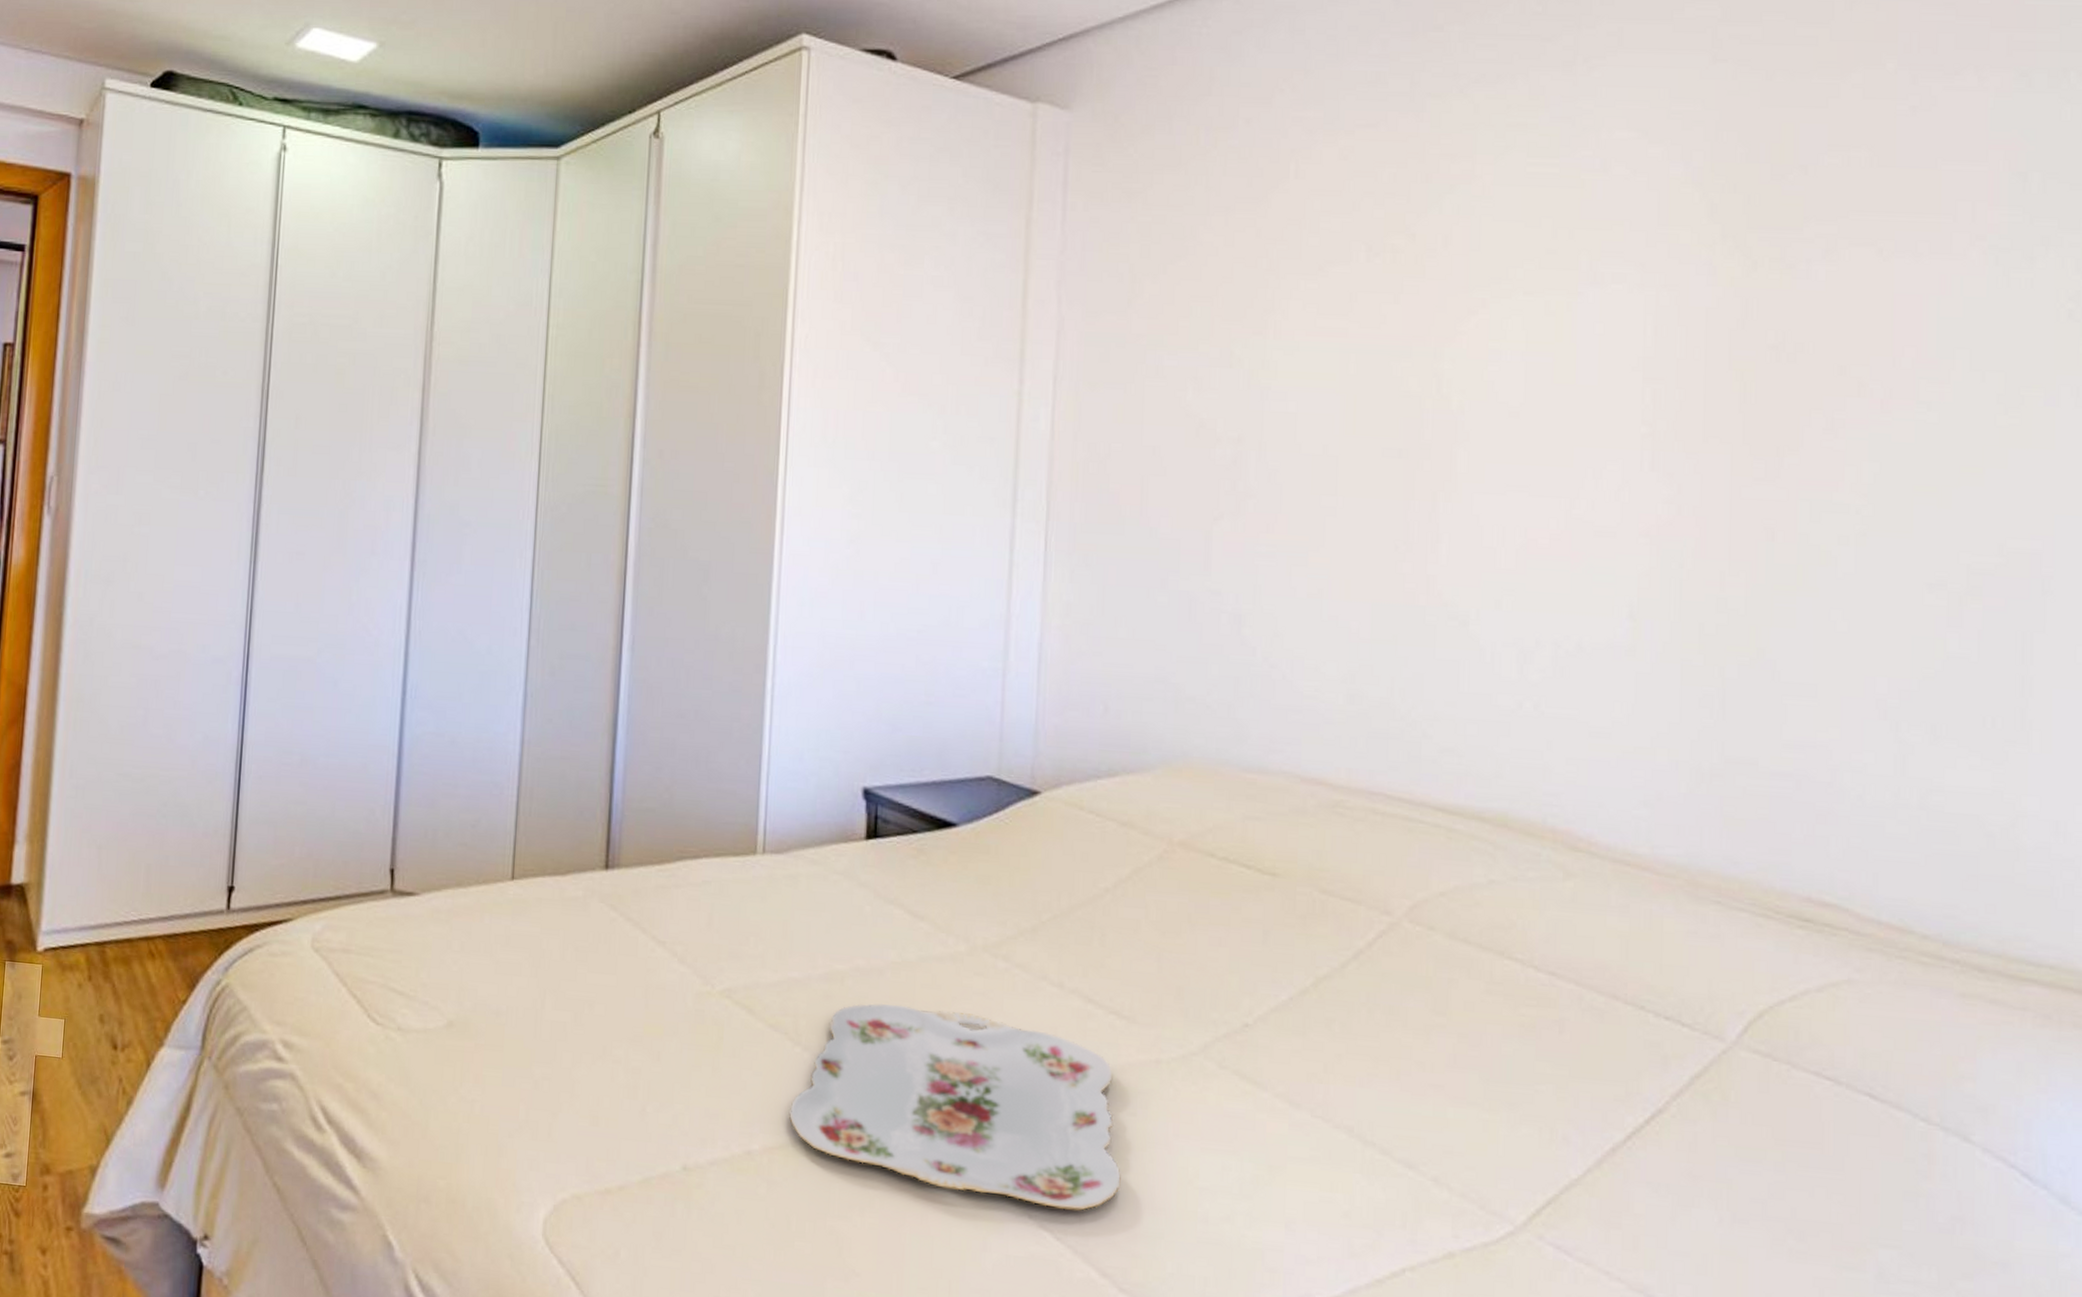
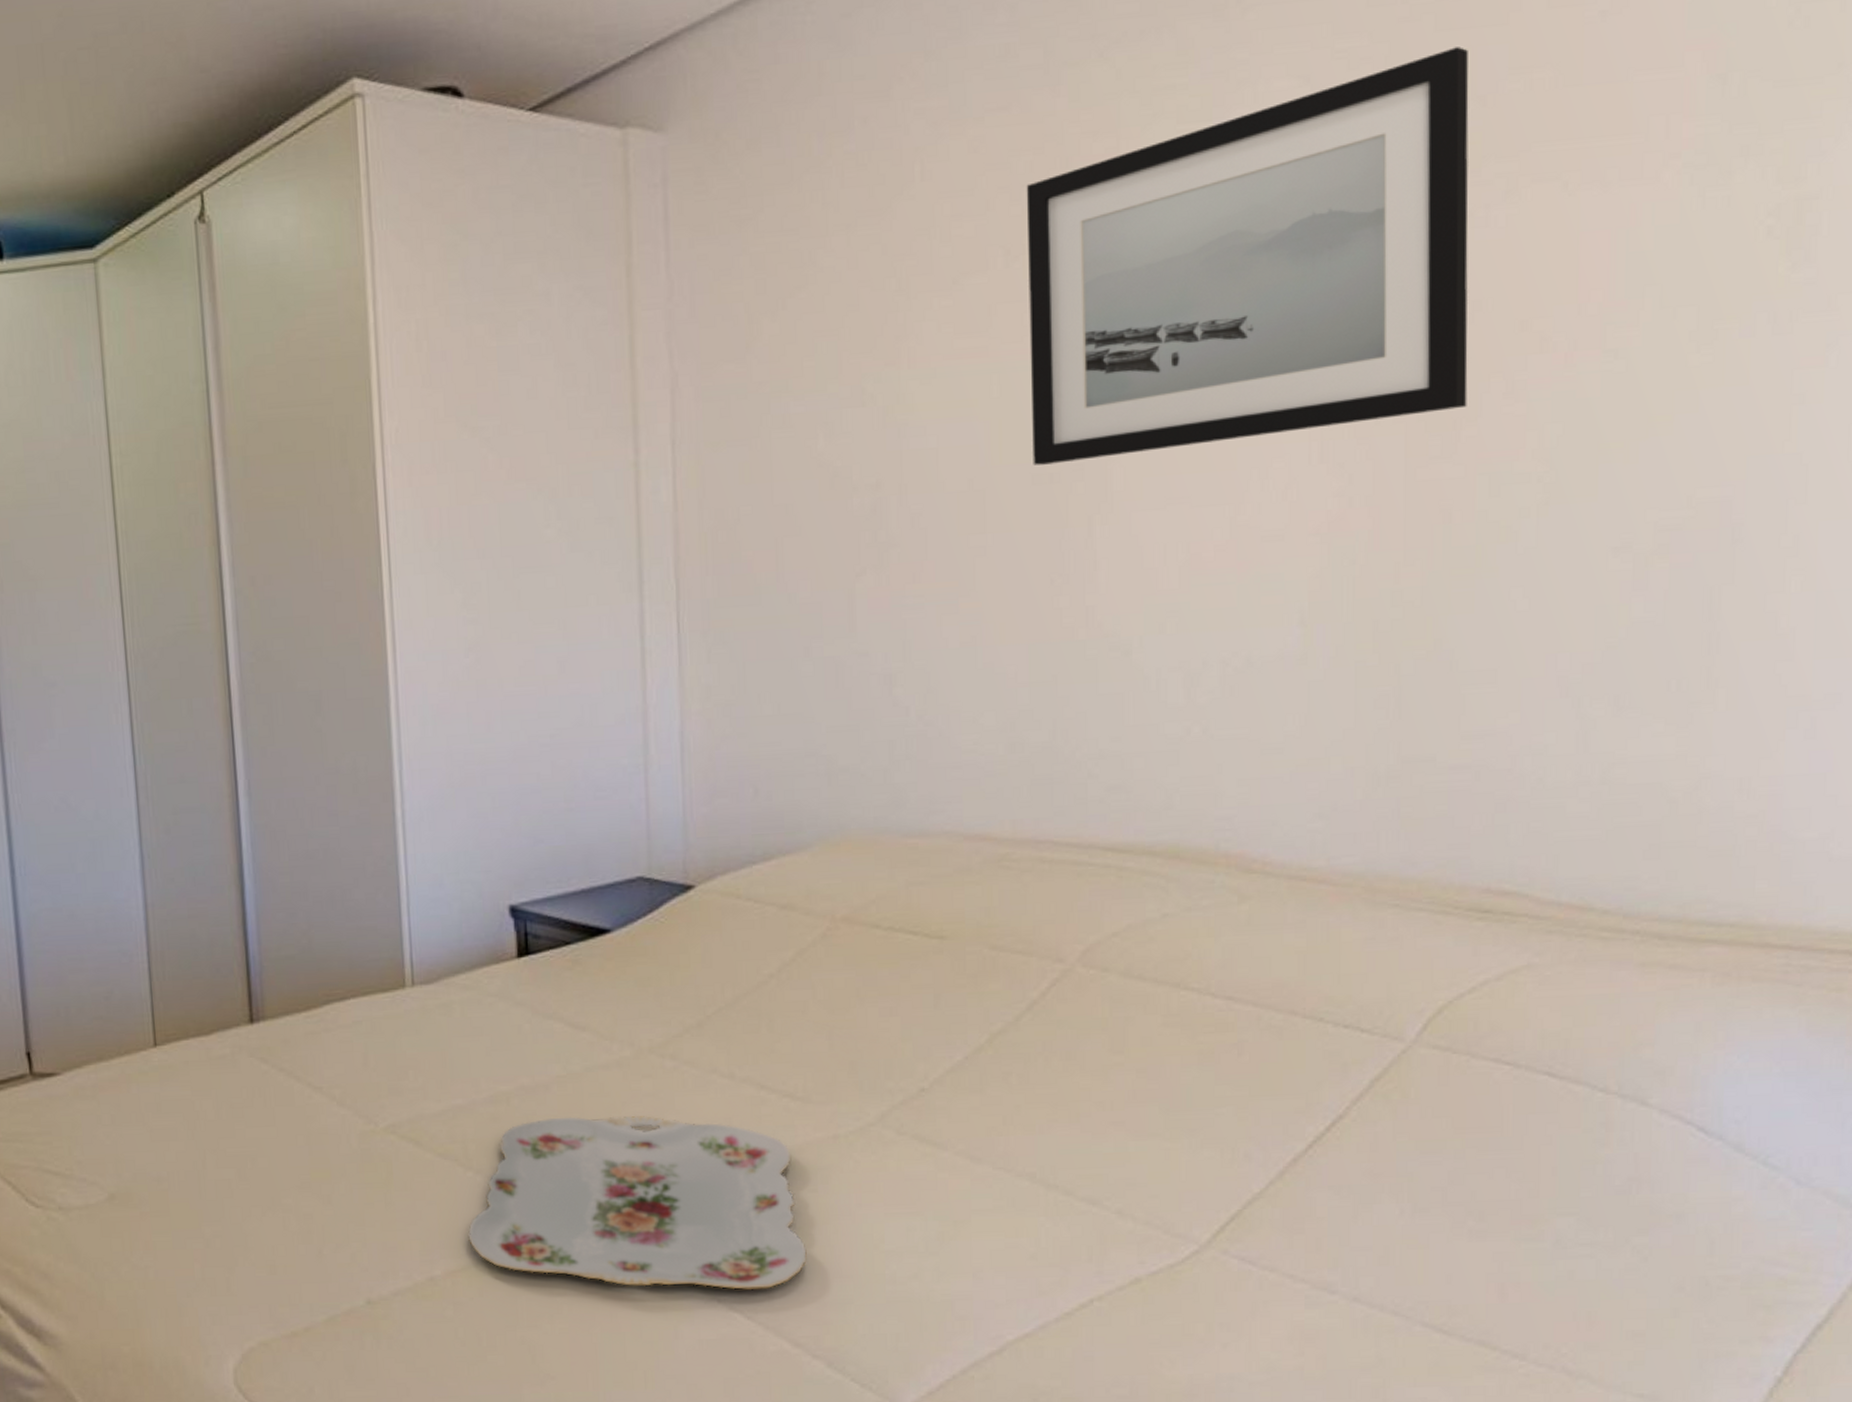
wall art: none [1384,121,1792,441] -> present [1026,47,1469,466]

